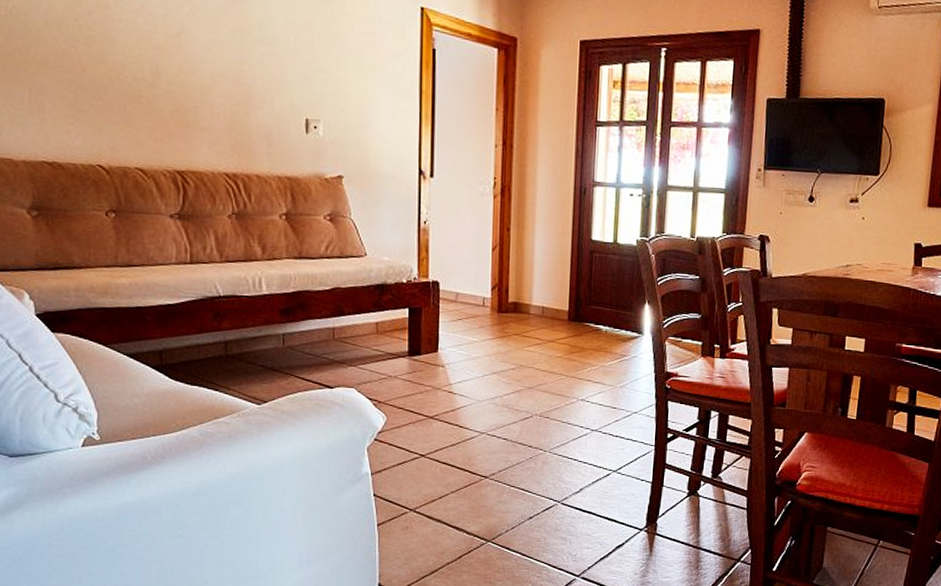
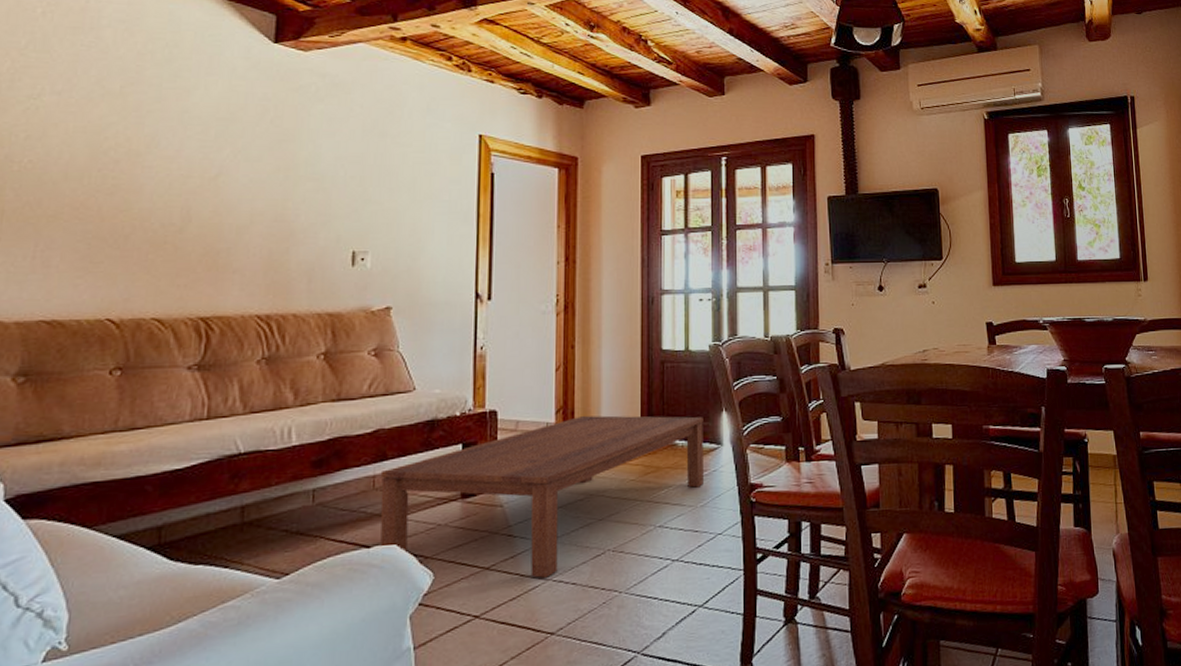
coffee table: none [339,295,627,431] -> present [380,415,704,578]

